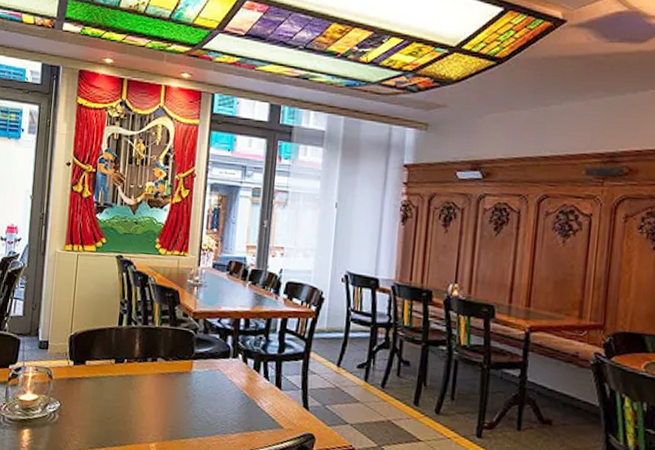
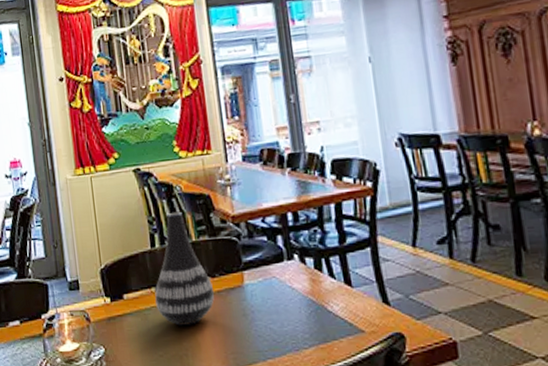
vase: none [112,299,166,398] -> present [154,211,215,326]

